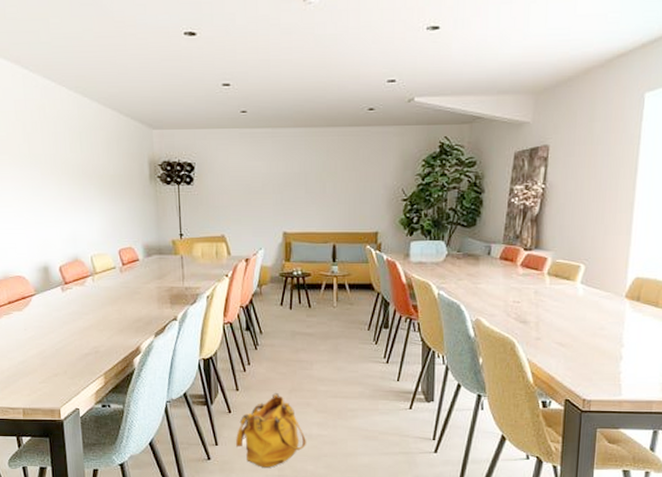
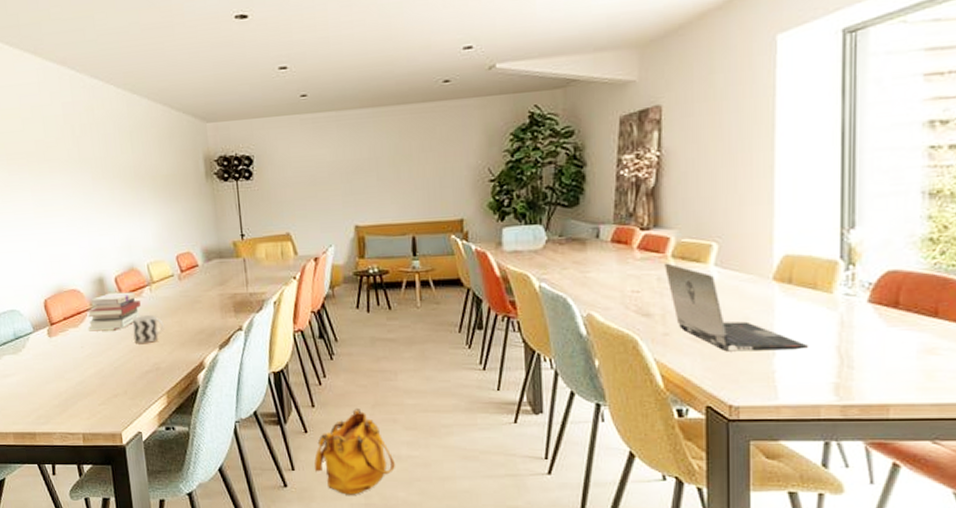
books: none [31,281,83,316] -> present [87,291,141,331]
cup: none [74,302,105,328] -> present [132,314,164,343]
laptop computer: none [541,279,649,356] -> present [664,263,809,352]

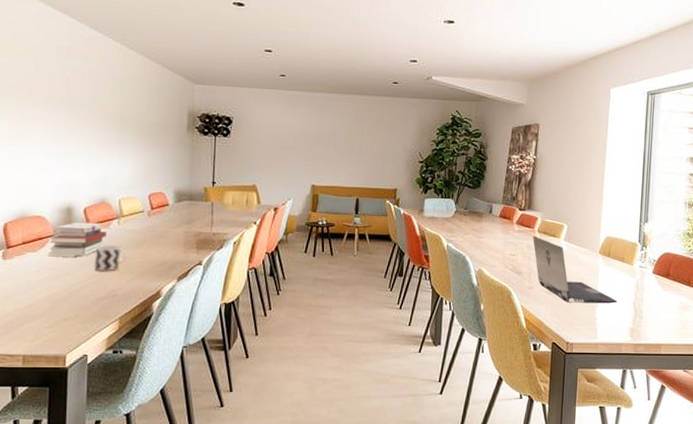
handbag: present [314,409,395,495] -> none [250,338,321,413]

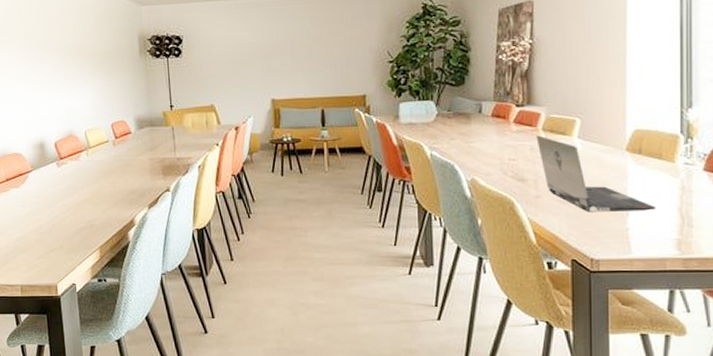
books: present [47,222,106,258] -> none [28,155,78,192]
cup: present [94,244,127,271] -> none [69,176,99,202]

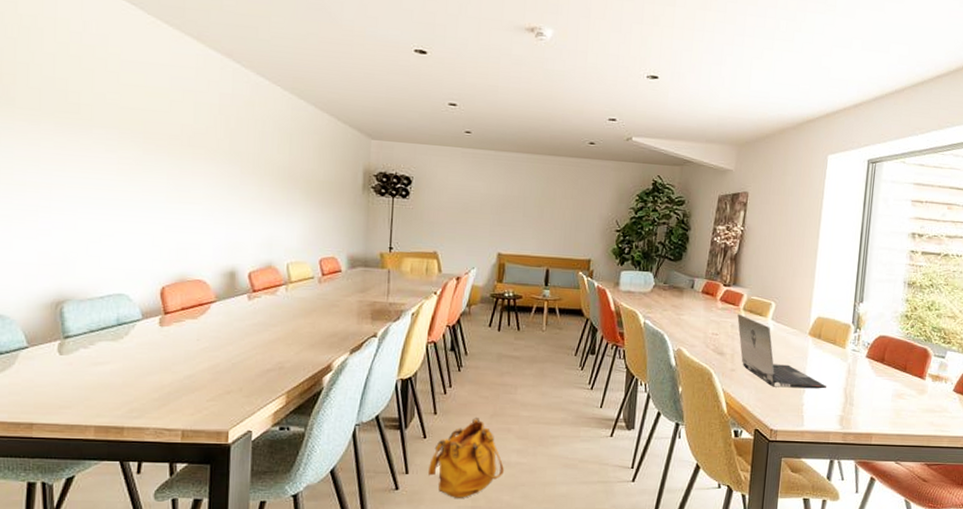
handbag: none [232,262,304,340] -> present [427,418,504,498]

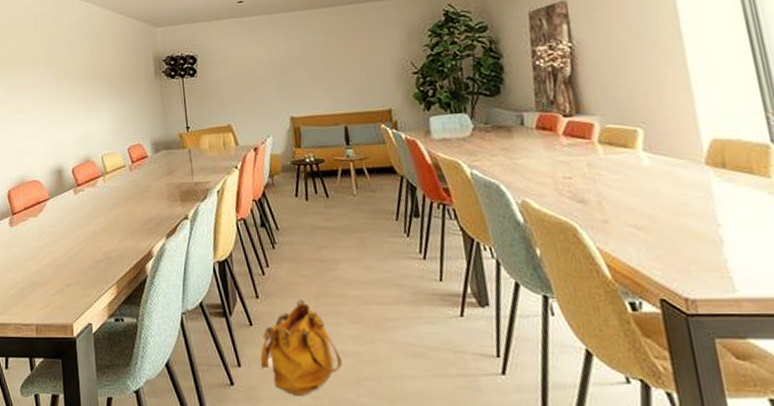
laptop computer: present [737,314,827,389] -> none [592,149,759,240]

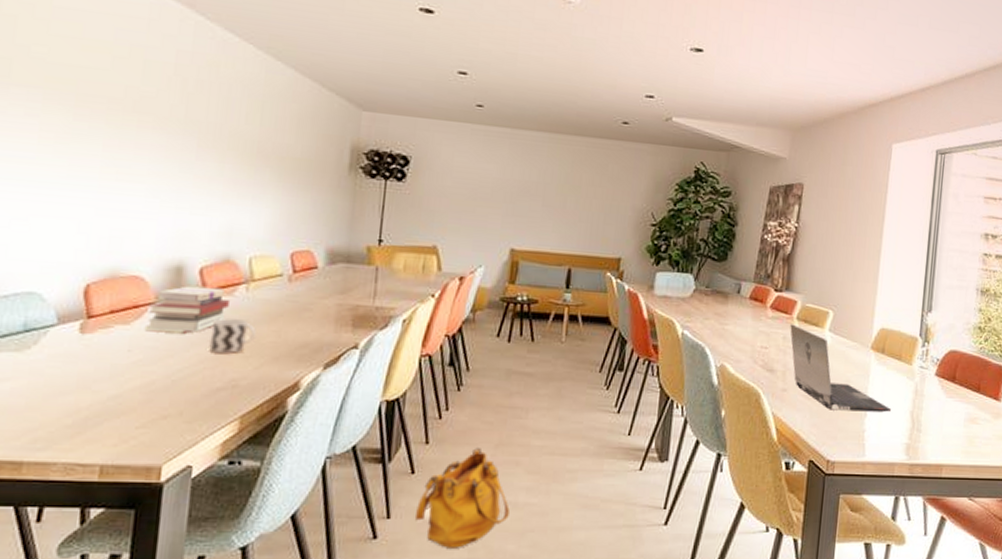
books: none [45,182,95,221] -> present [144,286,229,334]
cup: none [86,204,116,232] -> present [209,317,256,353]
laptop computer: none [592,149,759,240] -> present [790,324,892,413]

